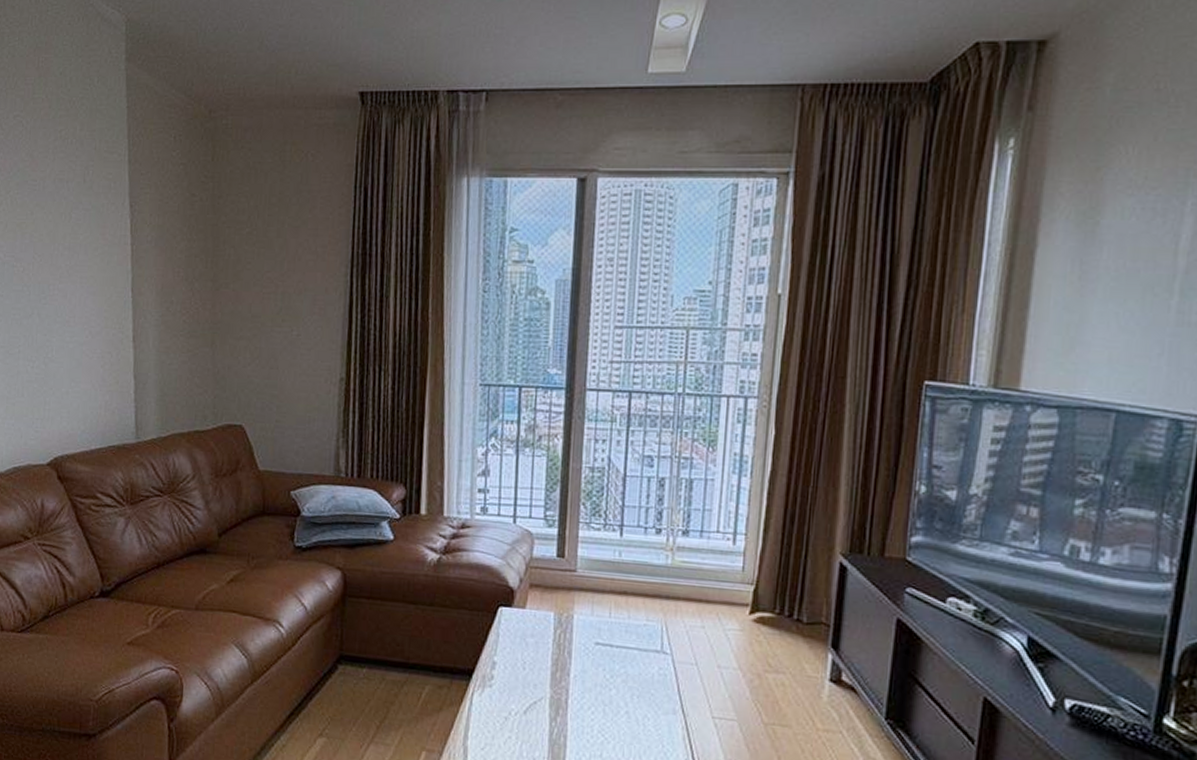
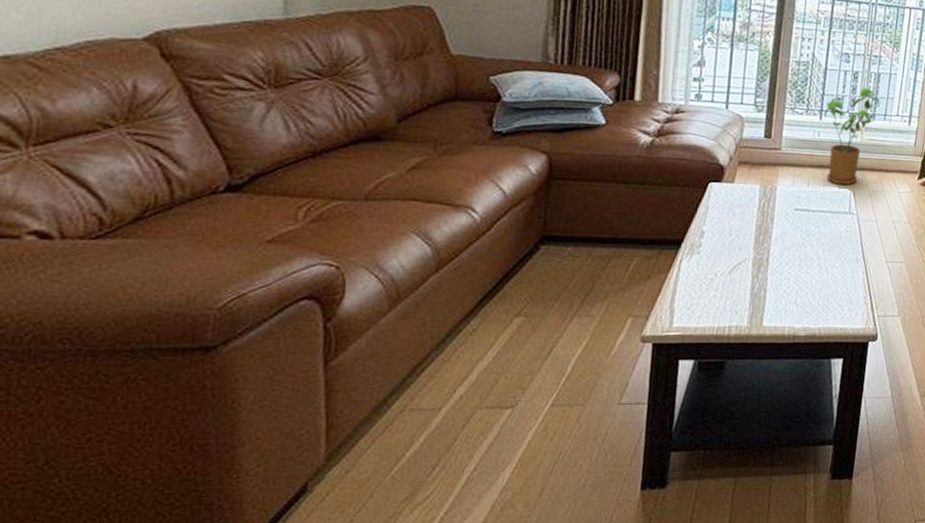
house plant: none [624,496,694,618] -> present [823,87,880,185]

